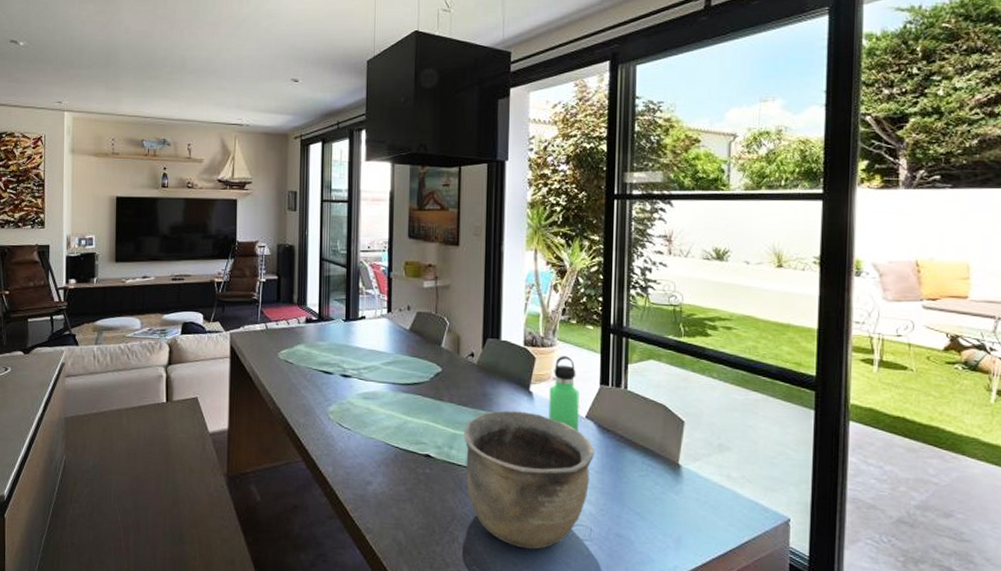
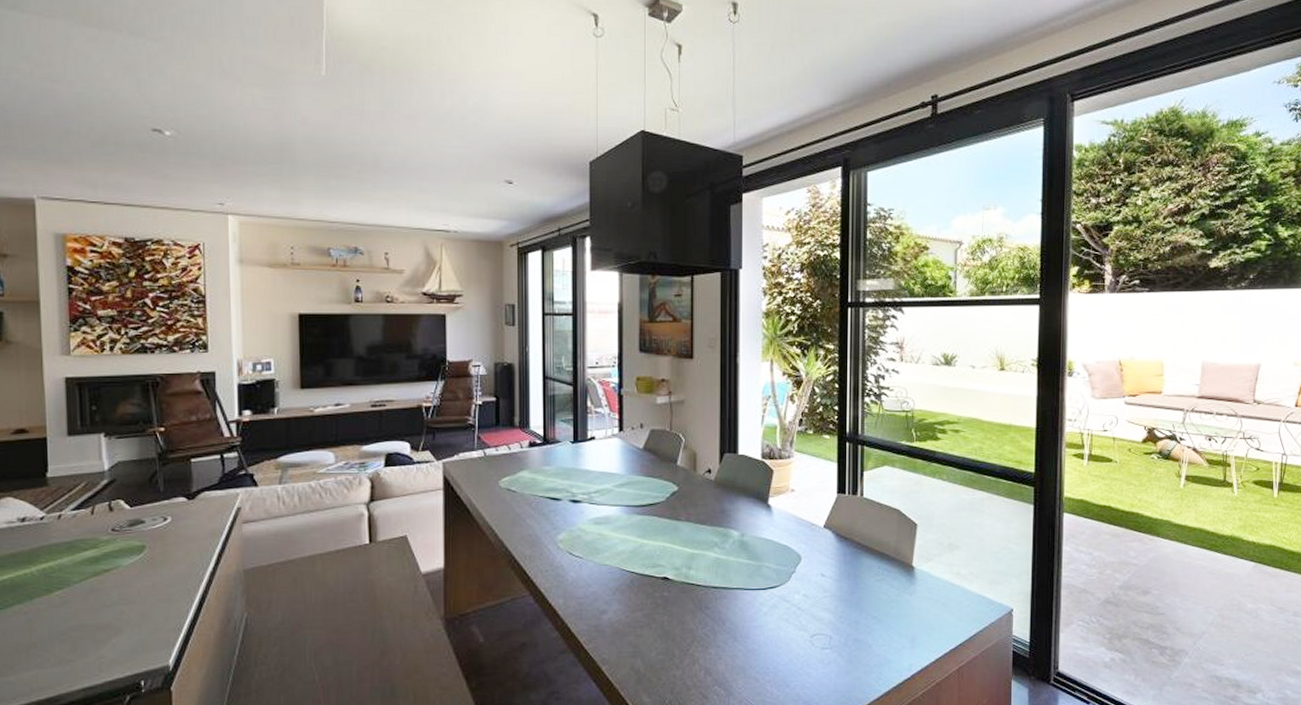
bowl: present [464,410,595,550] -> none [703,526,833,664]
thermos bottle: present [548,356,580,431] -> none [787,467,817,541]

